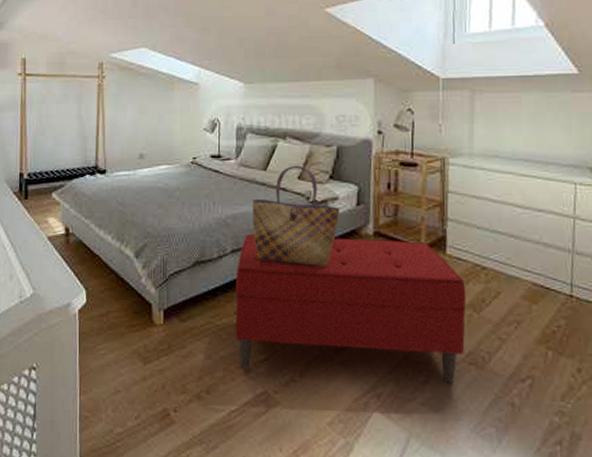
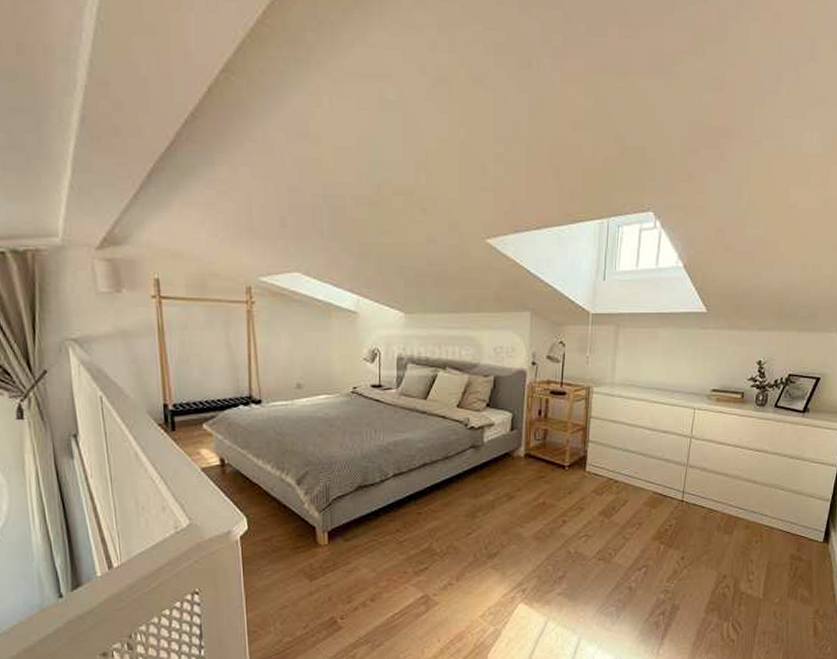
bench: present [235,233,467,384] -> none [397,458,601,578]
tote bag: present [253,165,340,268] -> none [414,394,496,487]

